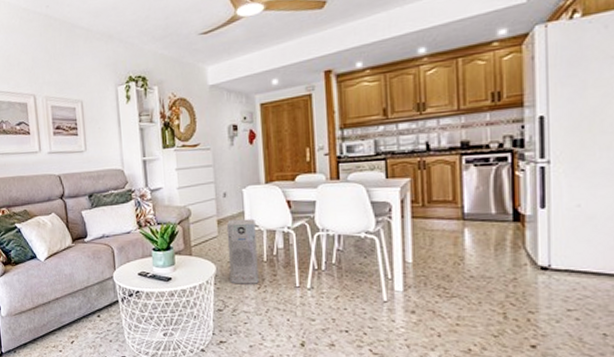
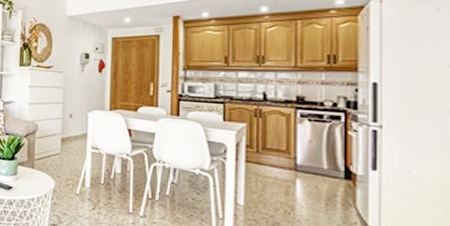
air purifier: present [226,218,259,284] -> none [67,139,97,205]

